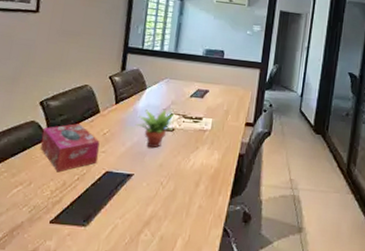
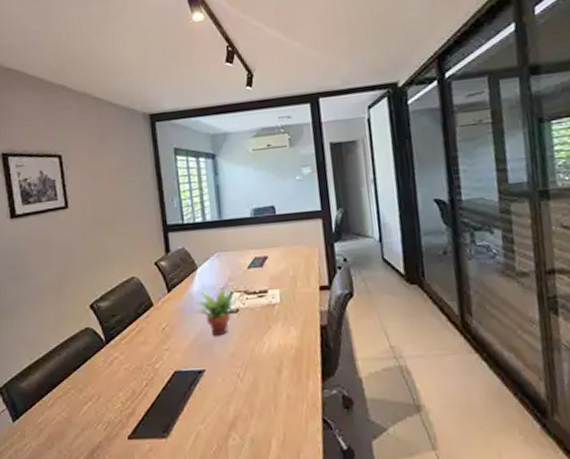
tissue box: present [40,123,100,173] -> none [99,322,162,381]

